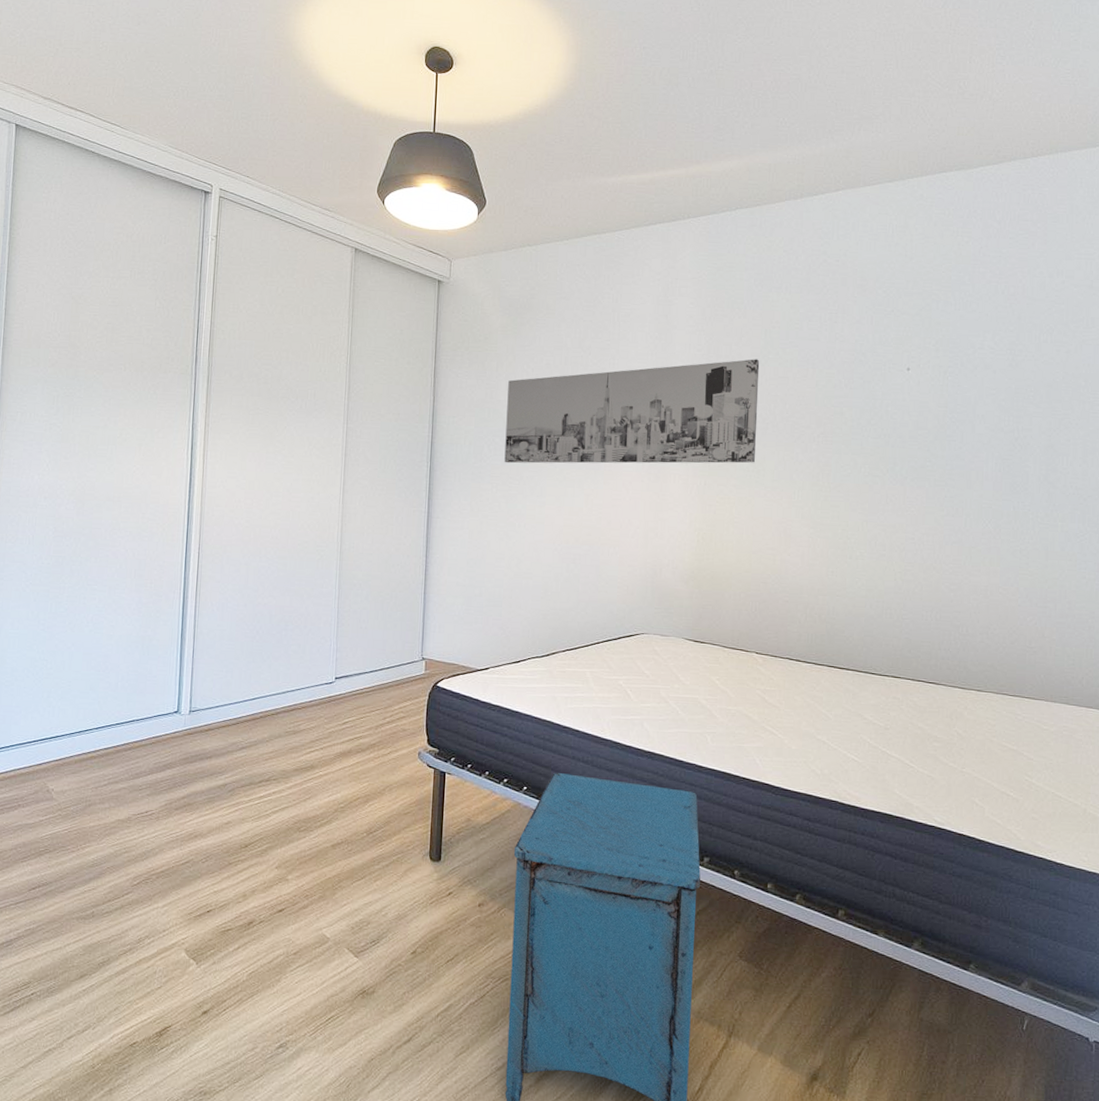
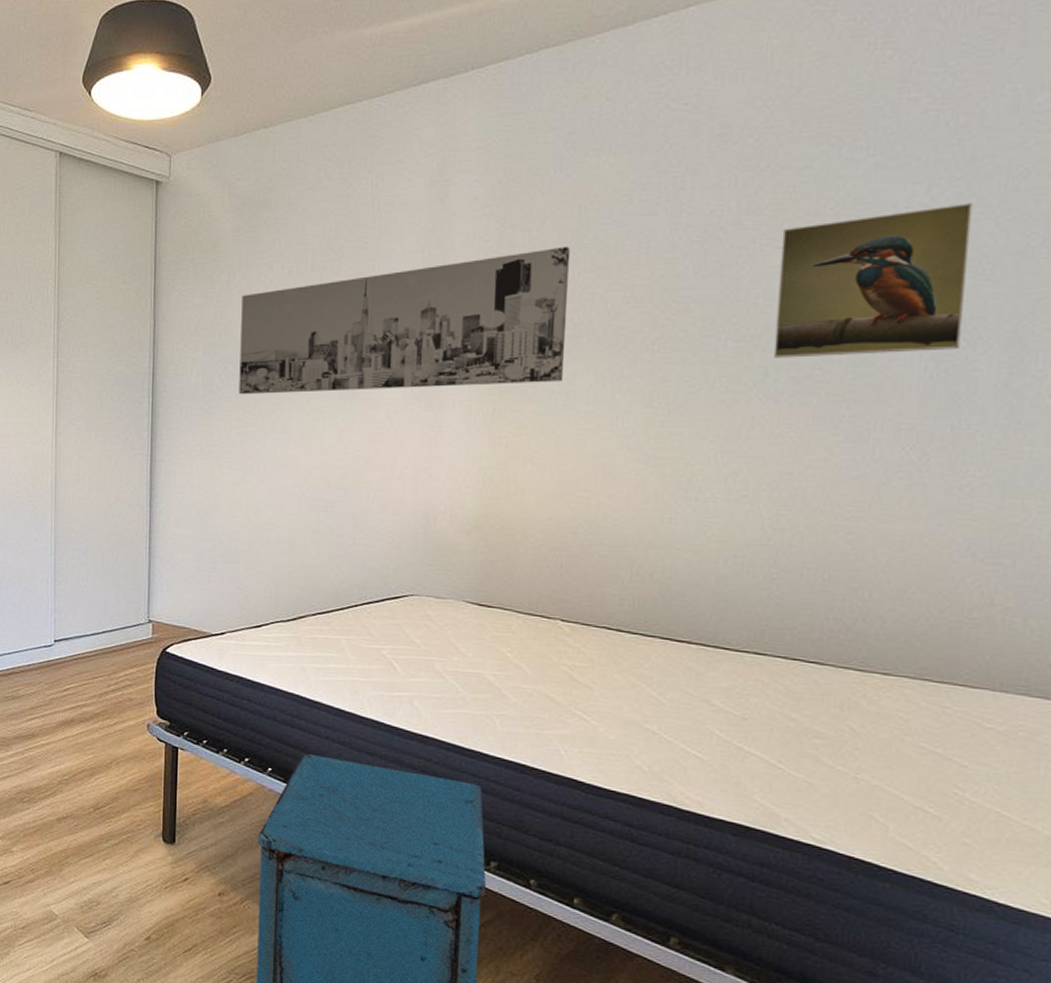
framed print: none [900,348,1020,453] -> present [774,203,973,358]

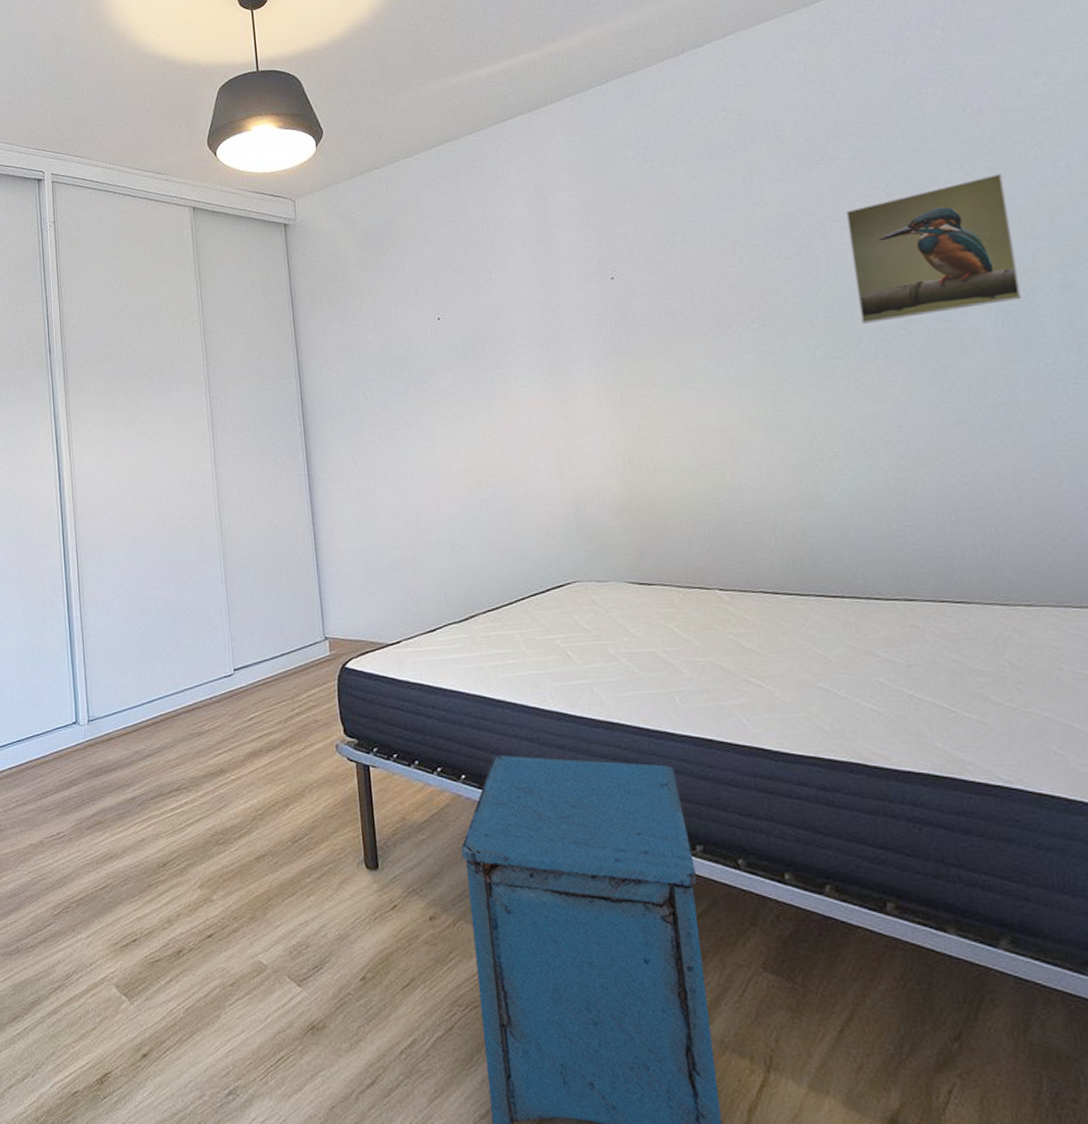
wall art: present [239,246,571,395] -> none [375,245,679,409]

